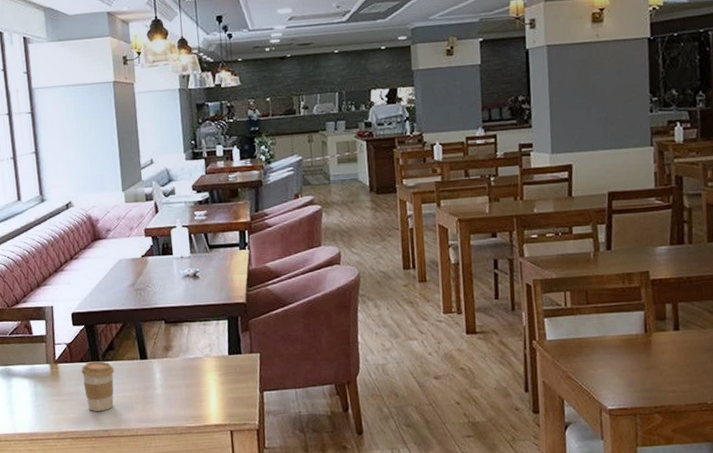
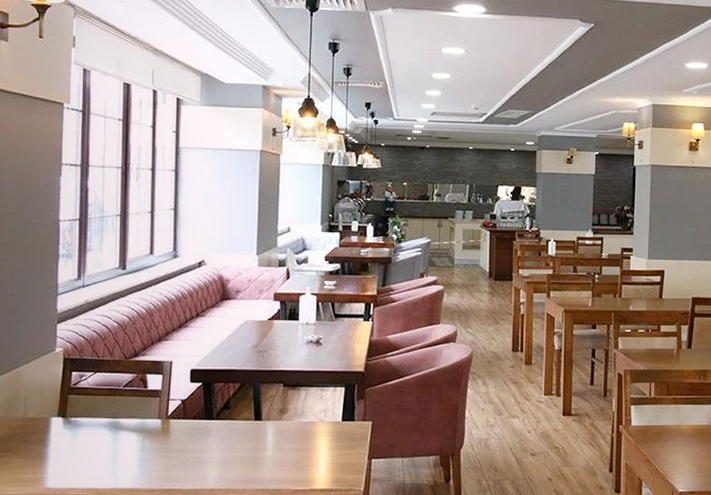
coffee cup: present [81,361,115,411] -> none [193,419,227,470]

